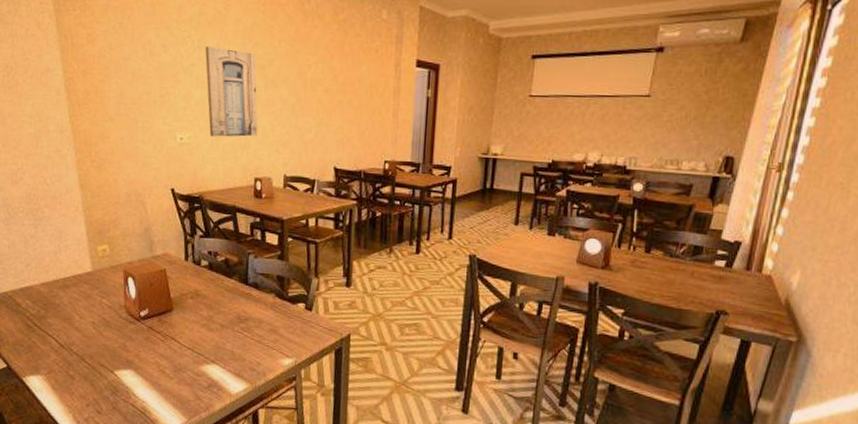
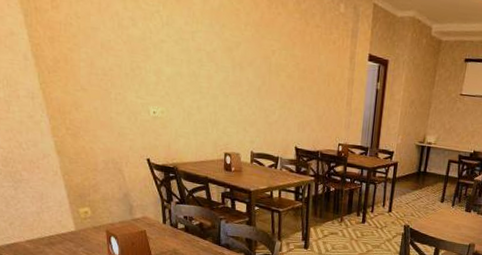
wall art: present [205,46,258,137] -> none [173,23,227,115]

